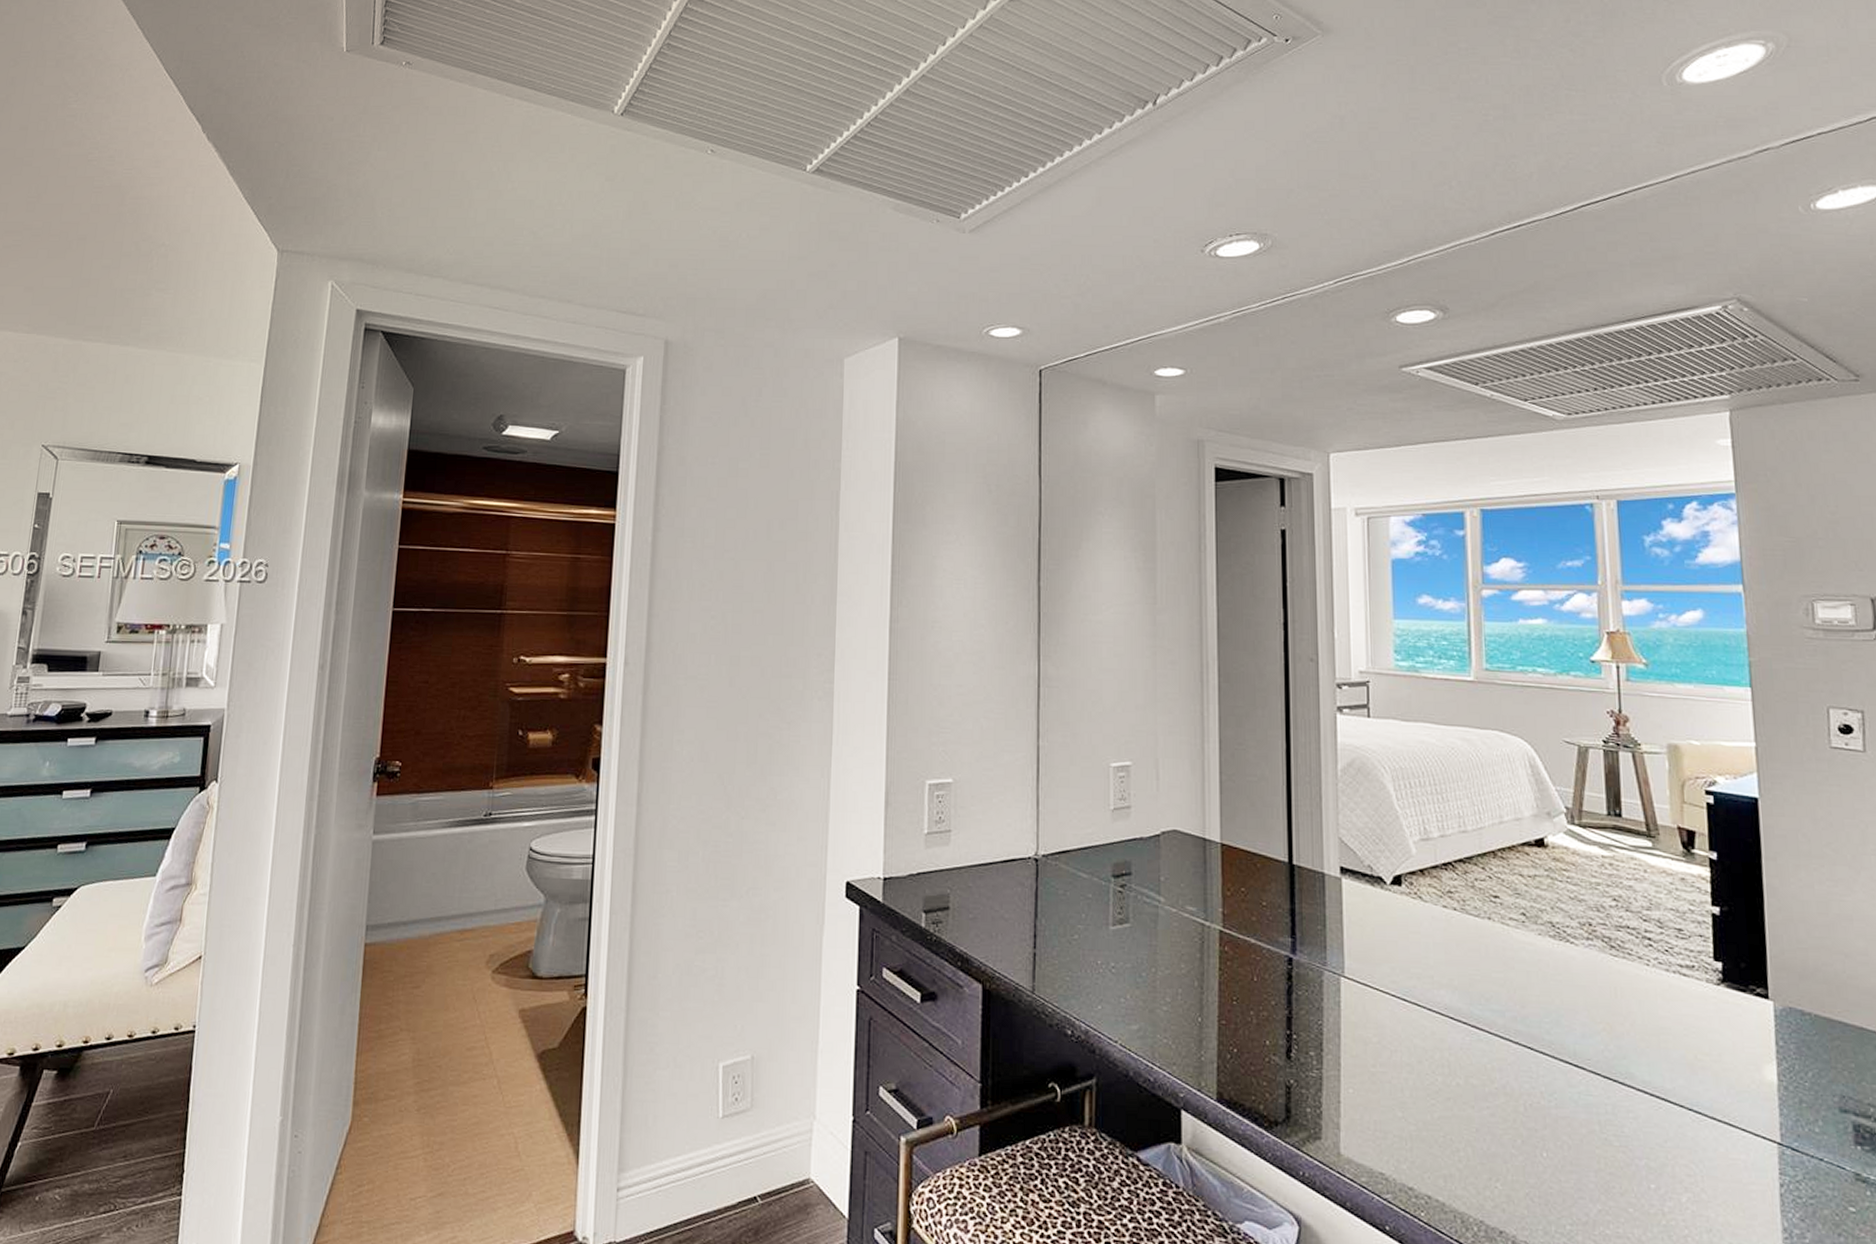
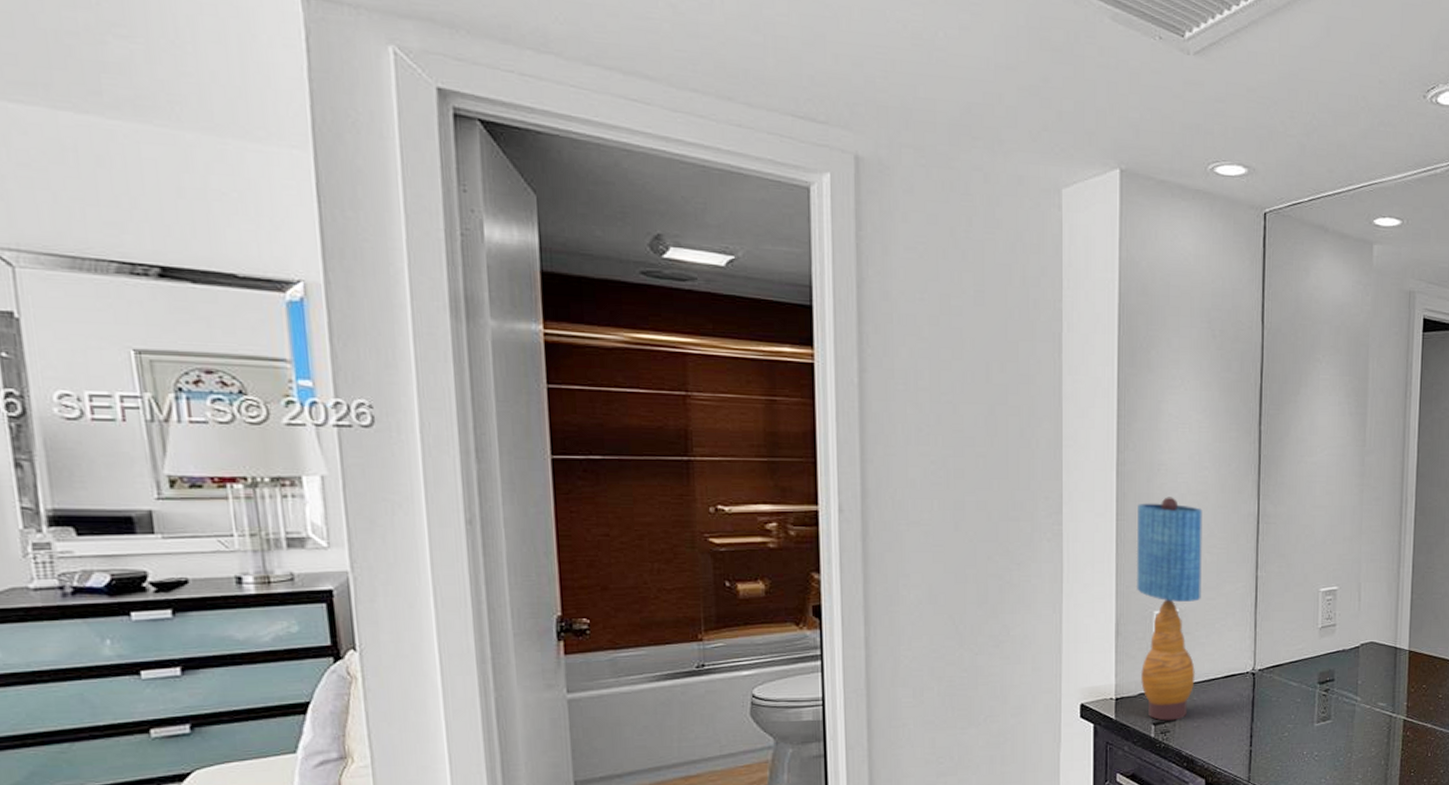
table lamp: none [907,656,978,909] -> present [1136,497,1203,721]

